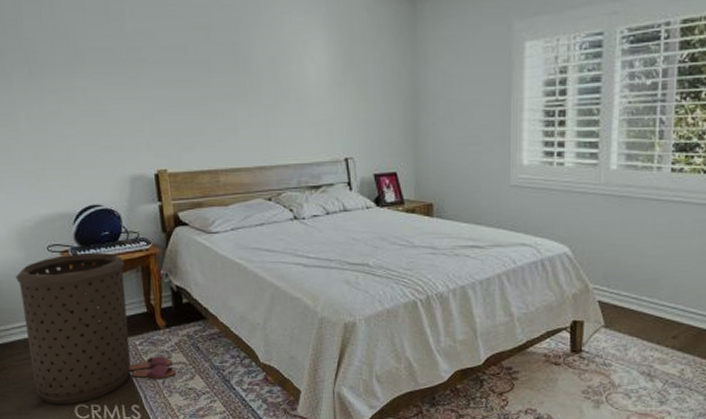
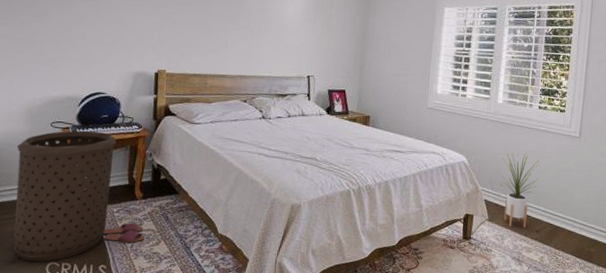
house plant: none [619,231,675,333] -> present [500,150,539,228]

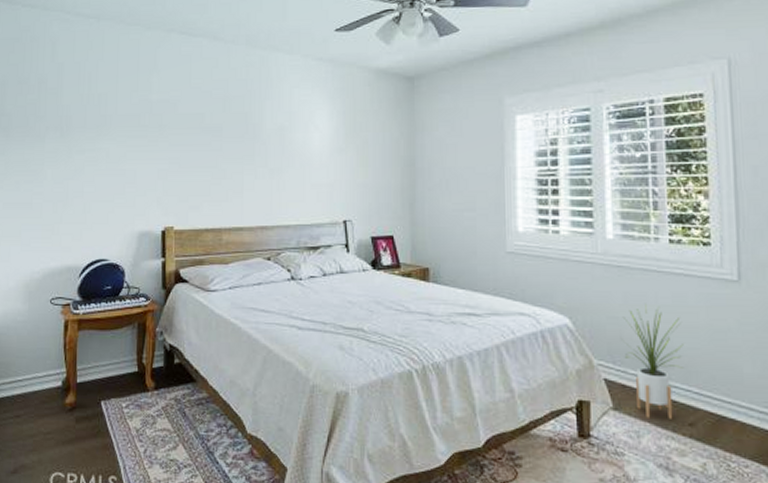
laundry basket: present [13,130,117,262] -> none [14,306,123,473]
slippers: present [103,222,144,243] -> none [111,420,159,447]

